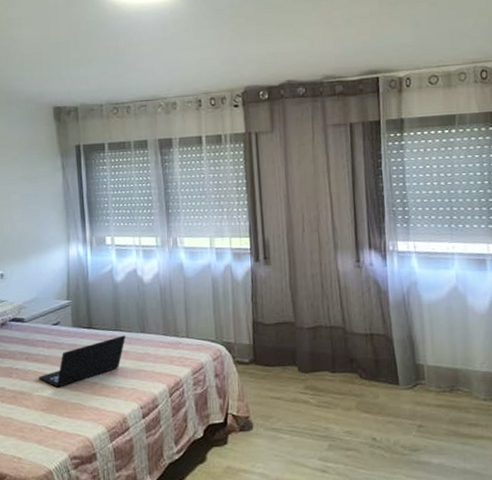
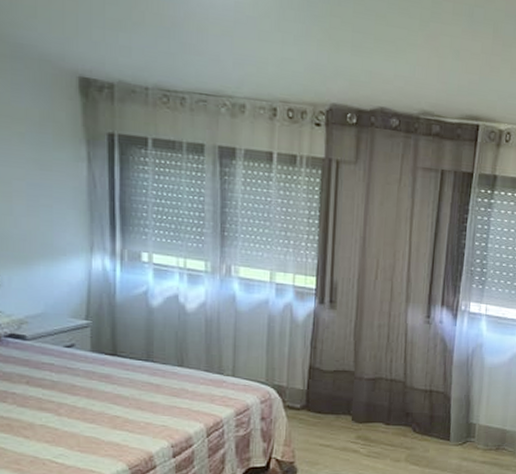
laptop: present [38,335,126,388] -> none [42,367,159,418]

